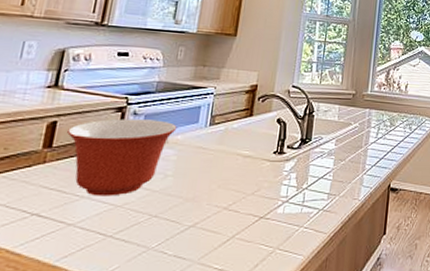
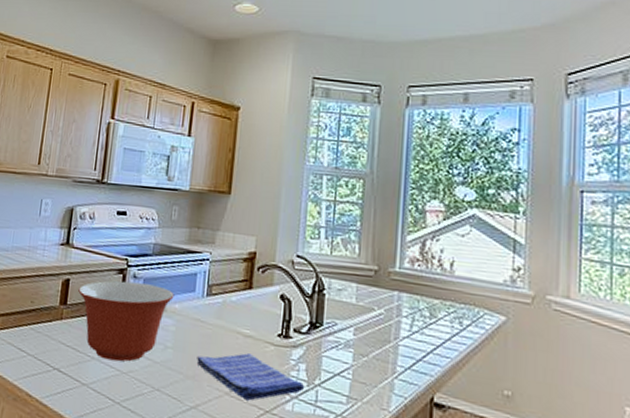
dish towel: none [196,171,295,211] -> present [196,353,305,401]

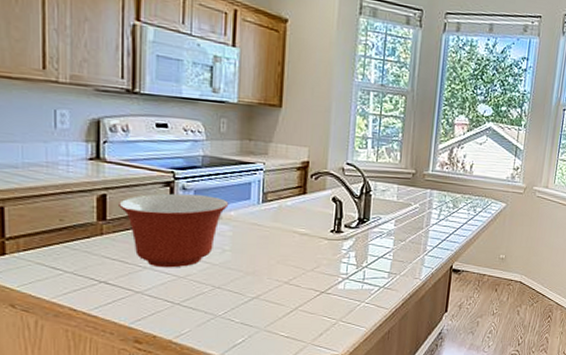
dish towel: present [196,353,305,401] -> none [256,248,355,286]

